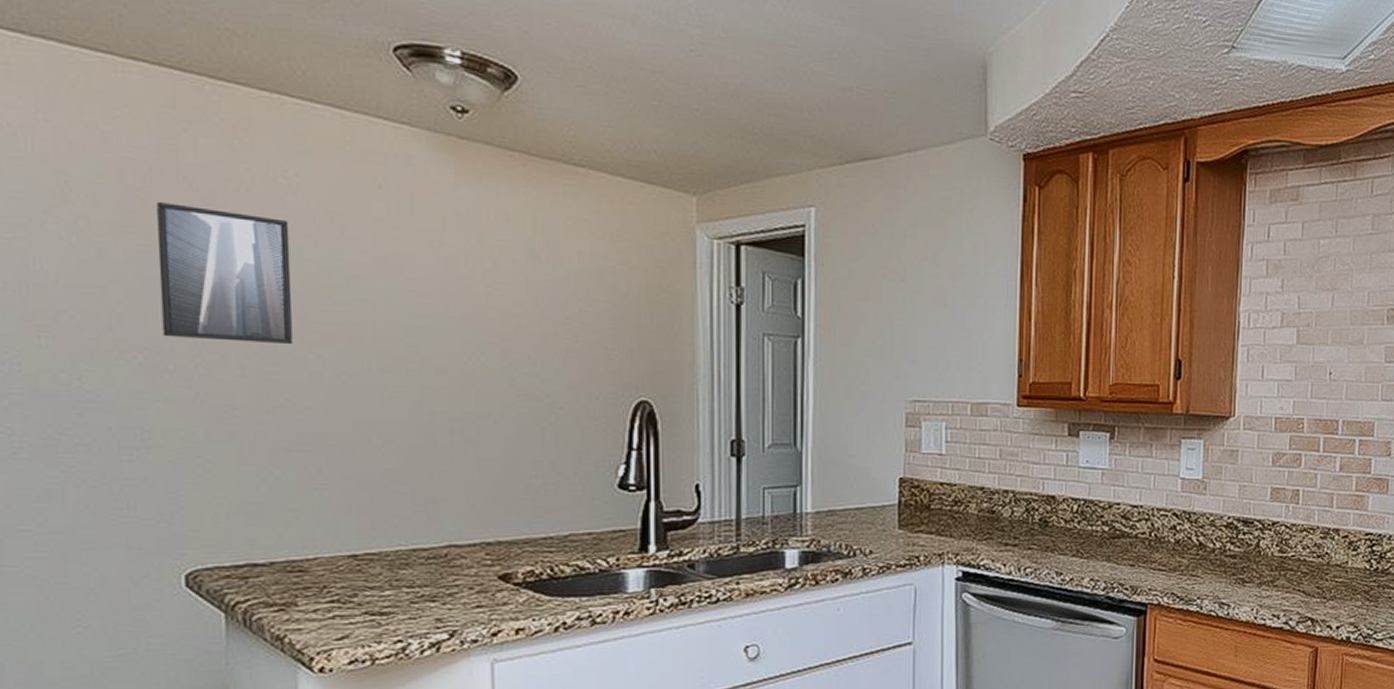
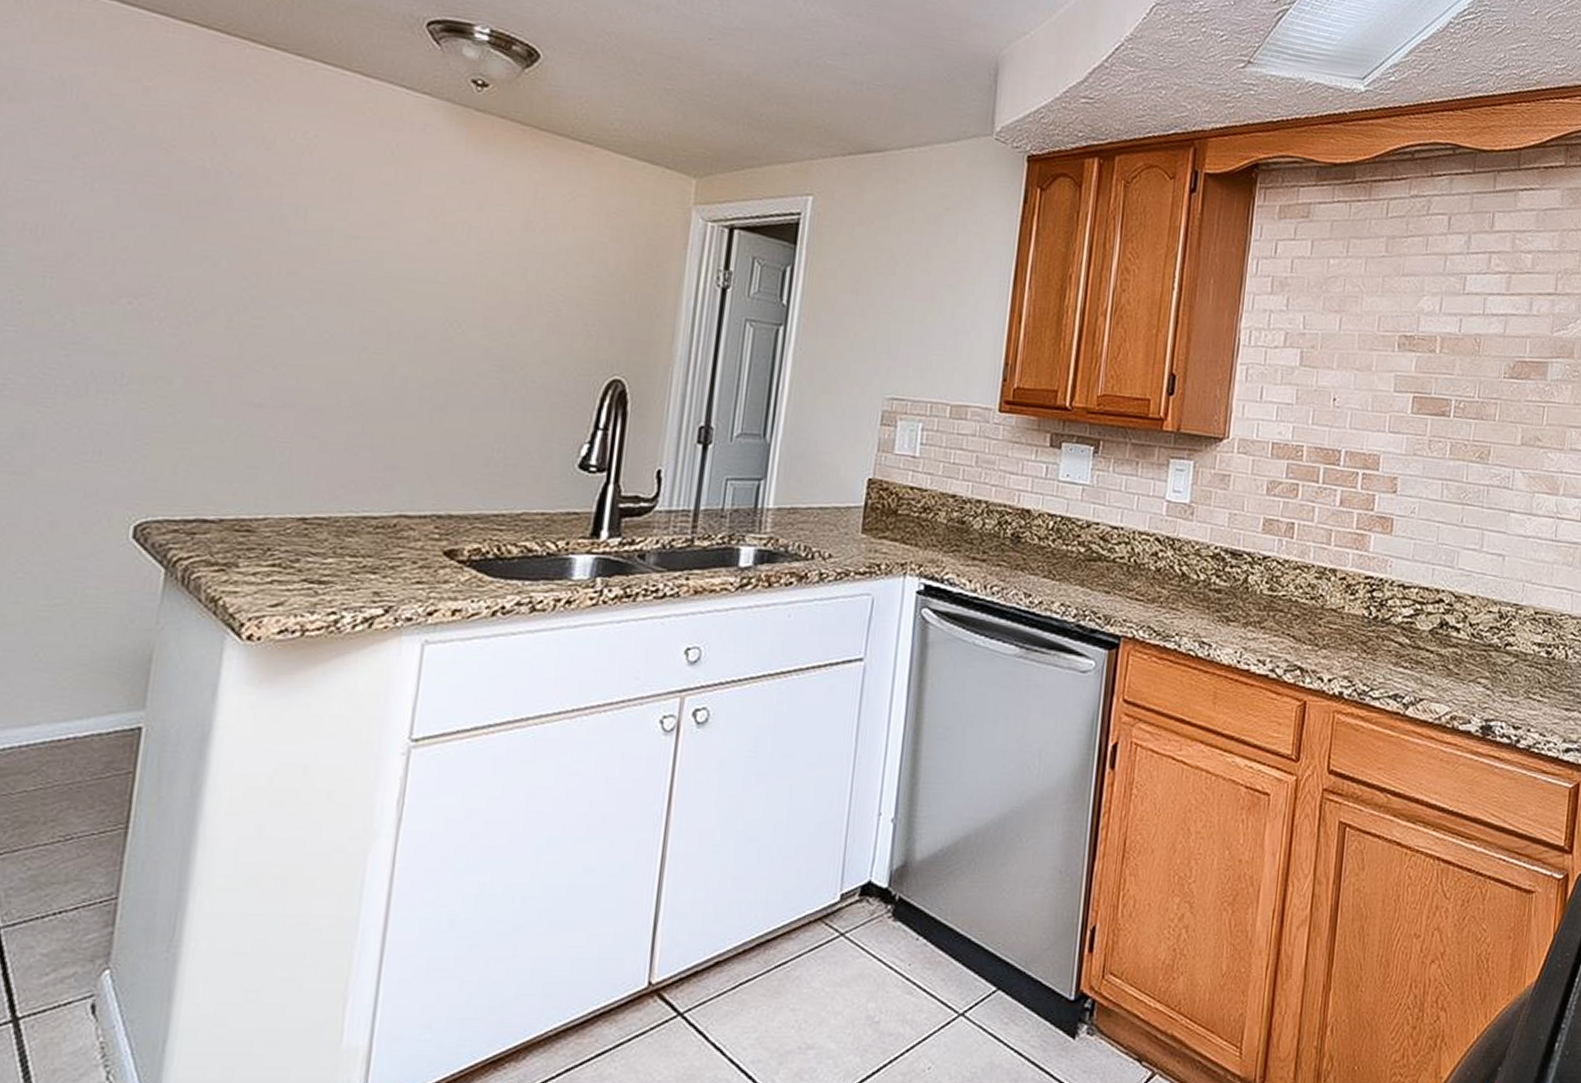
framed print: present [157,201,293,345] -> none [160,154,300,300]

